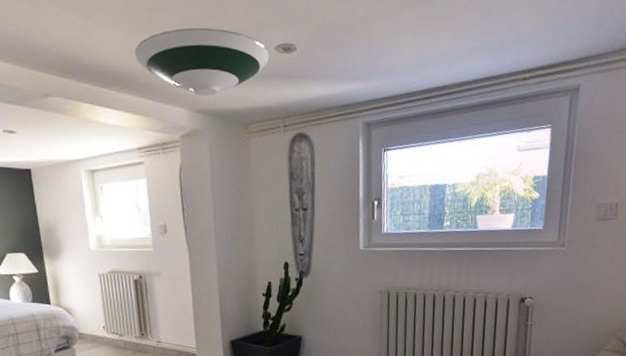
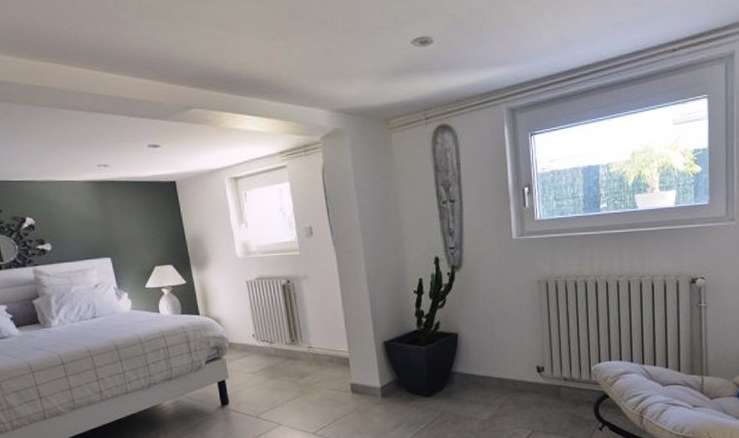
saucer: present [134,27,270,97] -> none [272,28,407,96]

